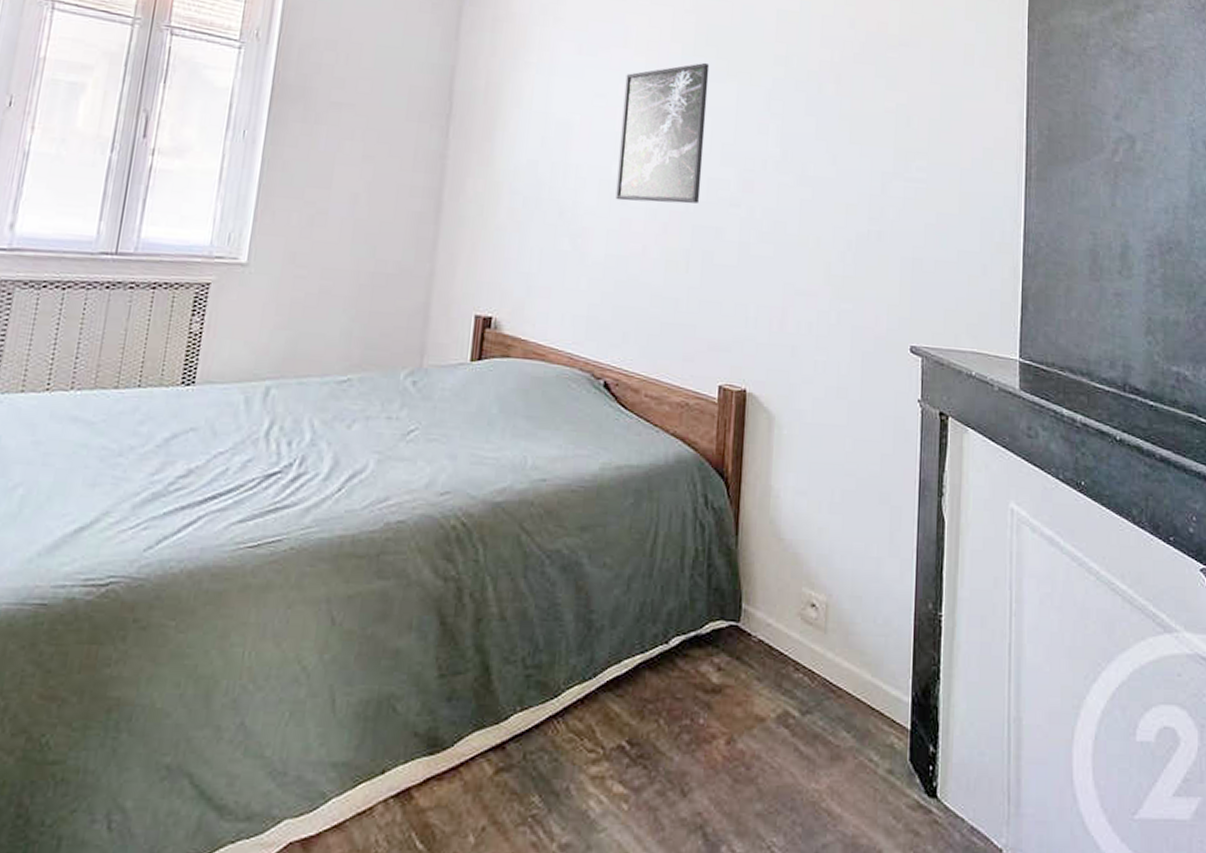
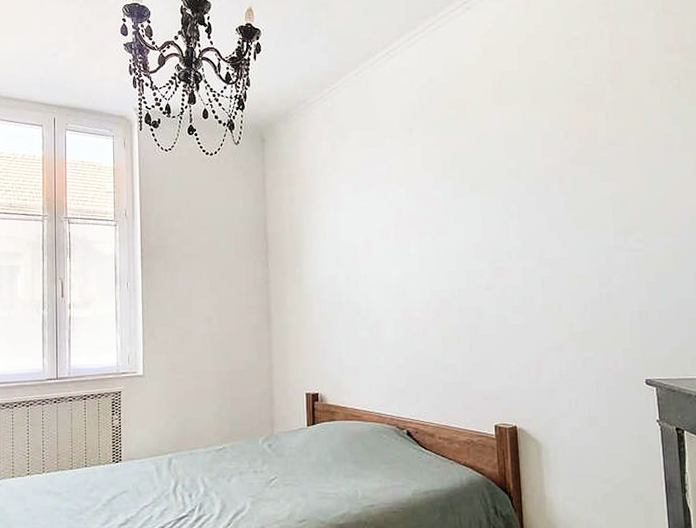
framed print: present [615,62,710,204] -> none [393,183,462,297]

